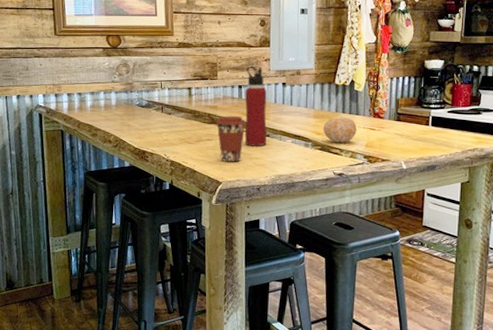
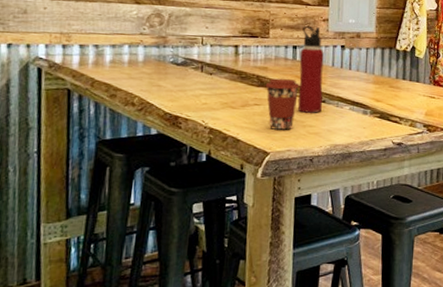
fruit: present [323,117,357,143] -> none [382,84,417,111]

